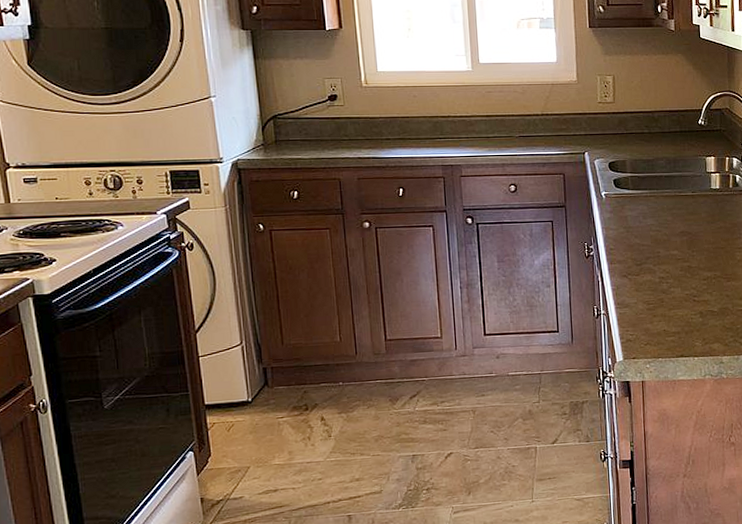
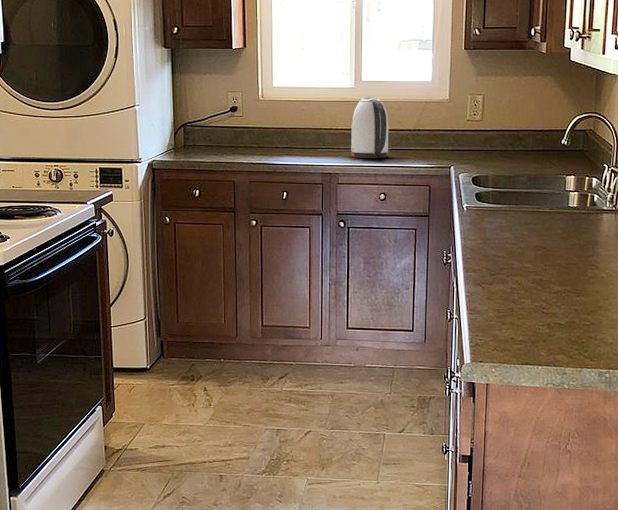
kettle: none [471,80,516,147] -> present [351,97,389,158]

